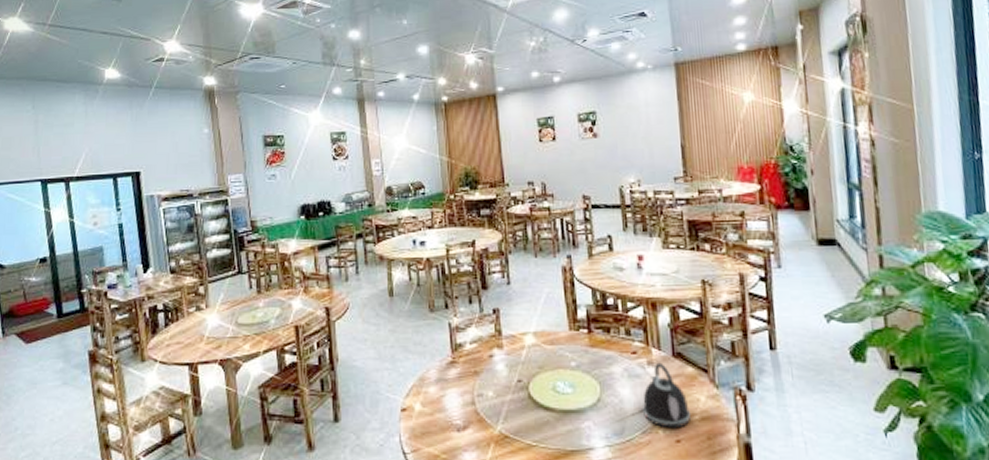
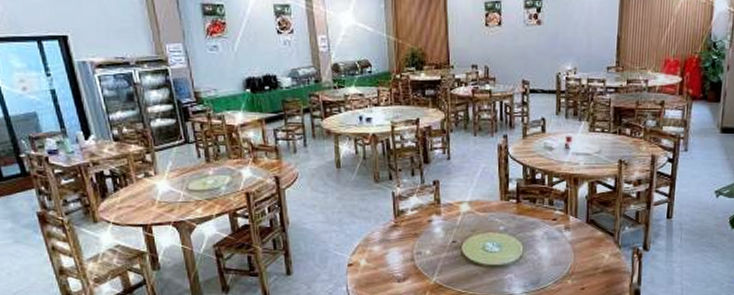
kettle: present [643,362,692,429] -> none [557,227,596,279]

